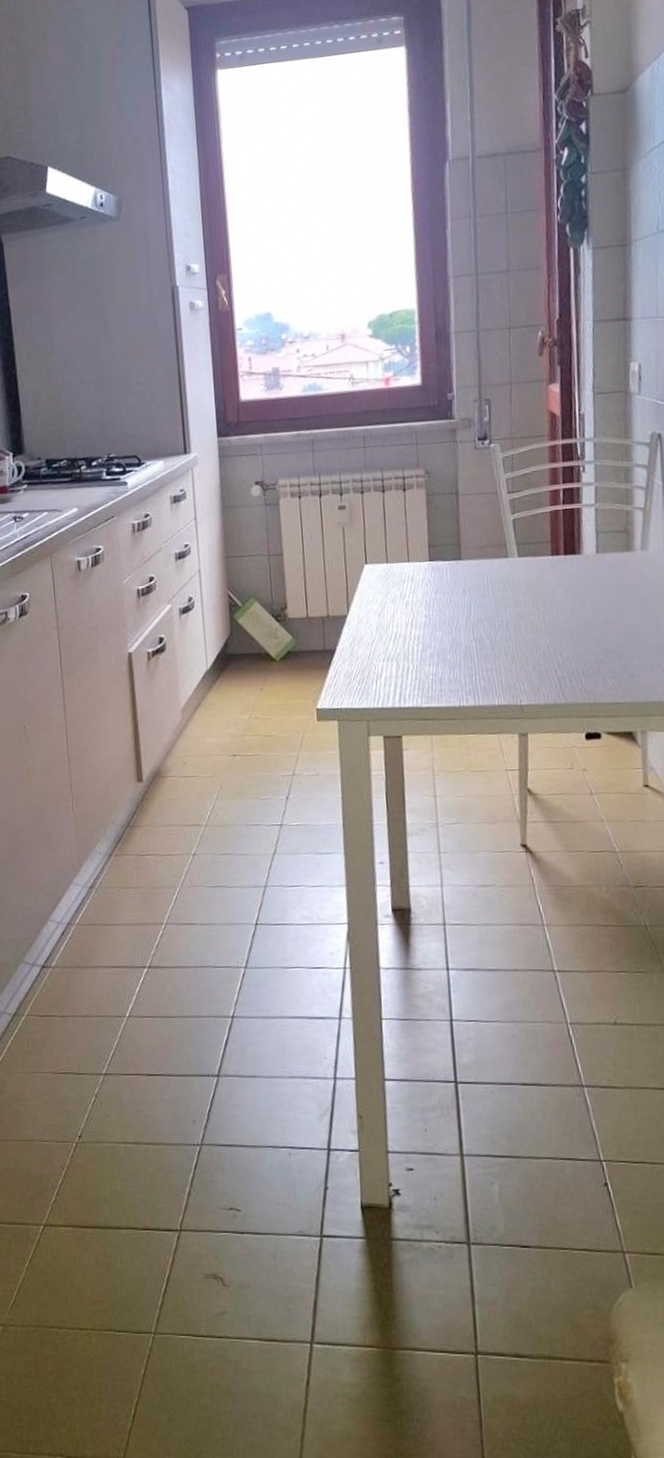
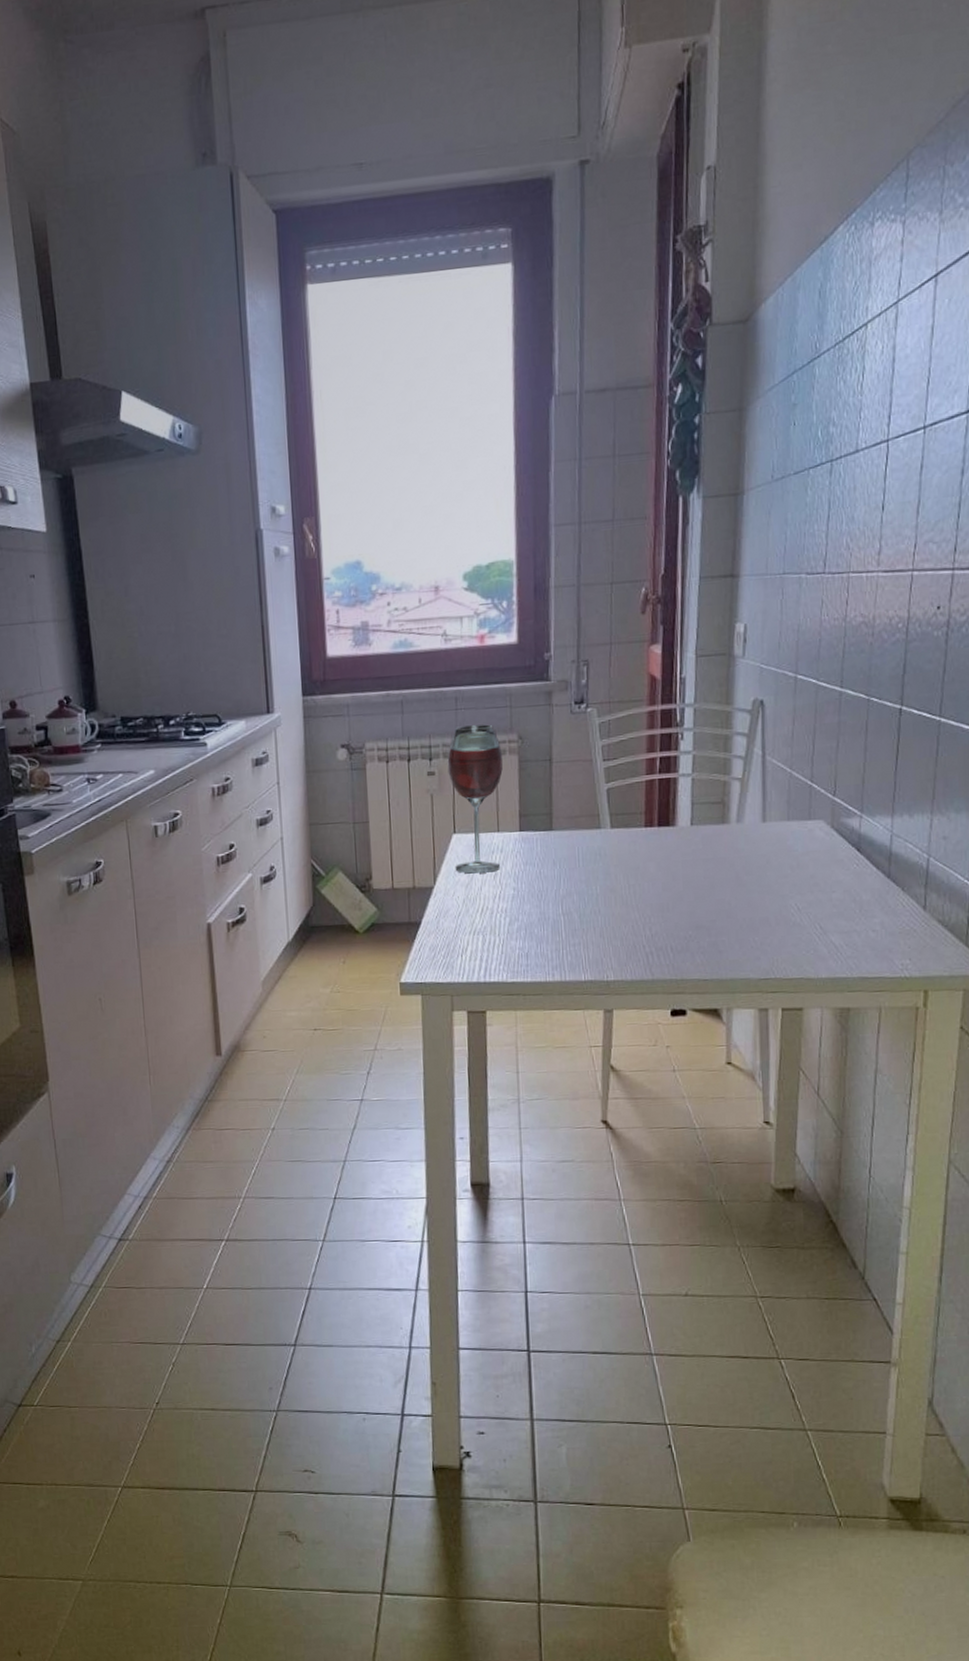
wineglass: none [357,460,411,603] -> present [447,724,503,874]

